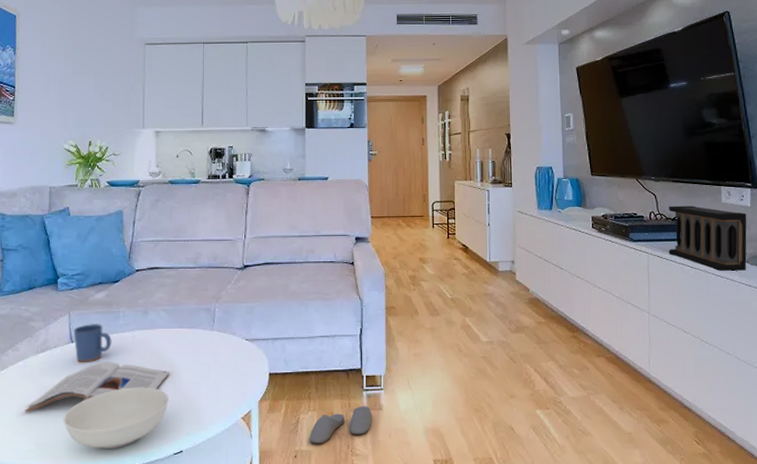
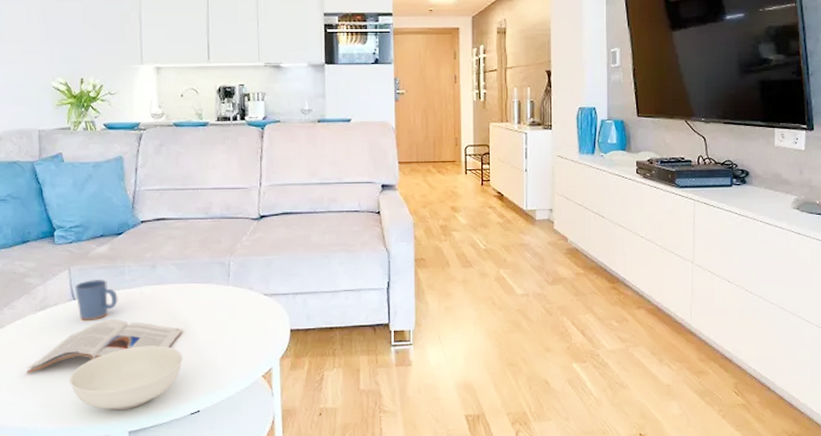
slippers: present [309,406,372,444] -> none [334,362,401,402]
speaker: present [668,205,747,271] -> none [716,149,800,218]

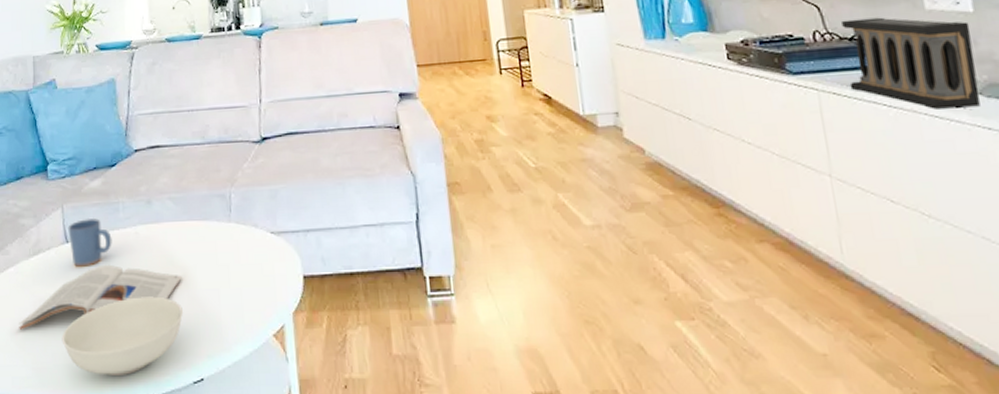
speaker: none [716,149,800,218] -> present [841,17,981,110]

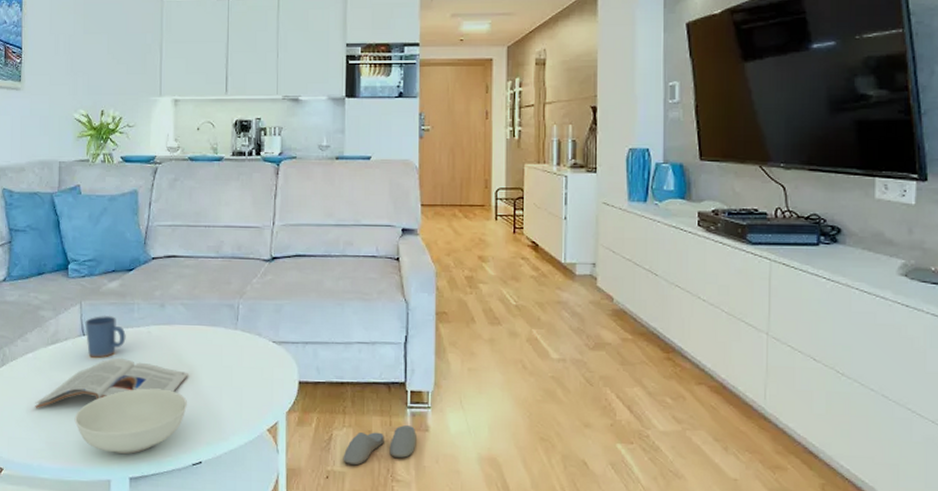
slippers: none [361,318,443,371] -> present [343,425,416,466]
speaker: present [841,17,981,110] -> none [798,201,909,286]

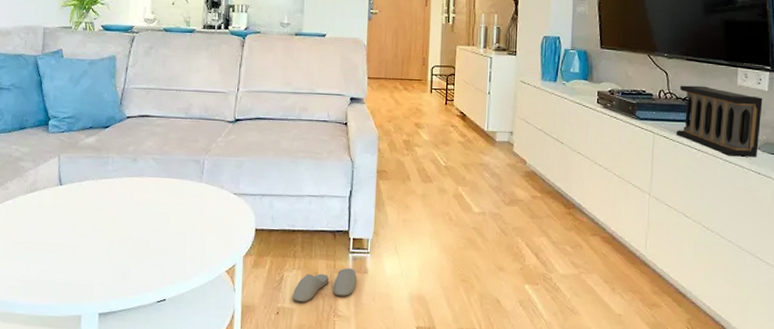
magazine: present [35,357,189,409] -> none [12,205,156,251]
bowl: present [74,388,187,454] -> none [49,233,154,292]
mug: present [85,316,126,358] -> none [62,168,100,206]
speaker: none [798,201,909,286] -> present [676,85,763,157]

